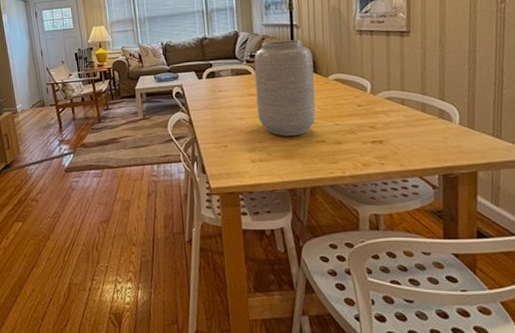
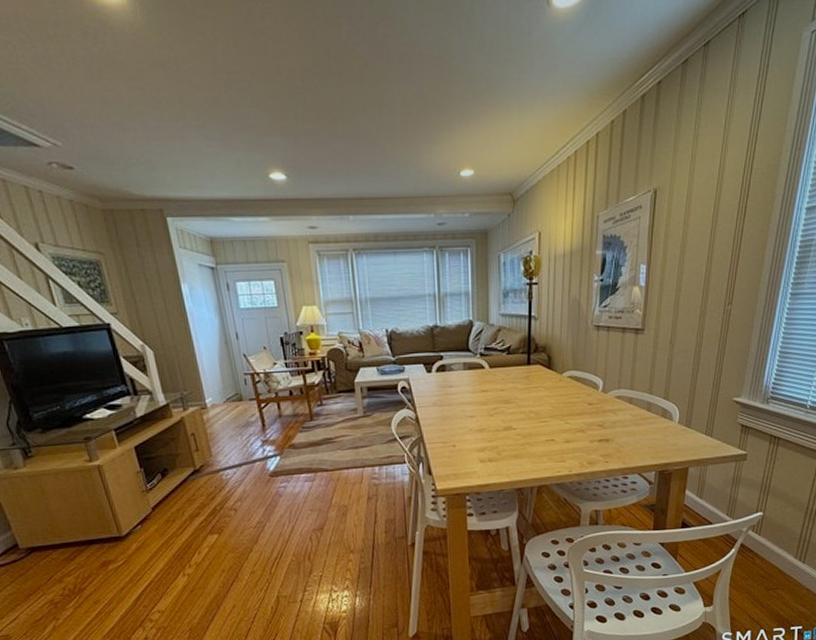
vase: present [254,39,316,136] -> none [488,332,549,435]

